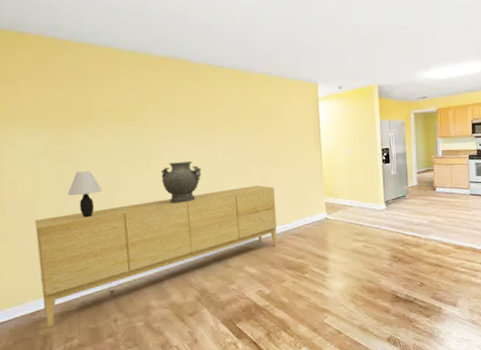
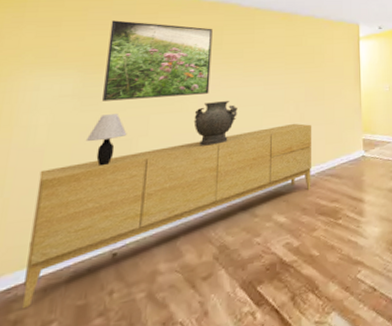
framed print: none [65,77,172,159] -> present [102,20,213,101]

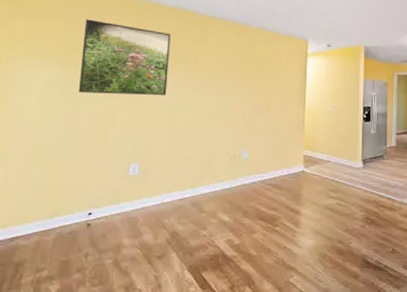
sideboard: present [23,123,312,310] -> none [23,131,257,256]
table lamp: present [85,114,127,167] -> none [66,105,98,149]
decorative urn: present [193,101,238,146] -> none [152,103,191,143]

